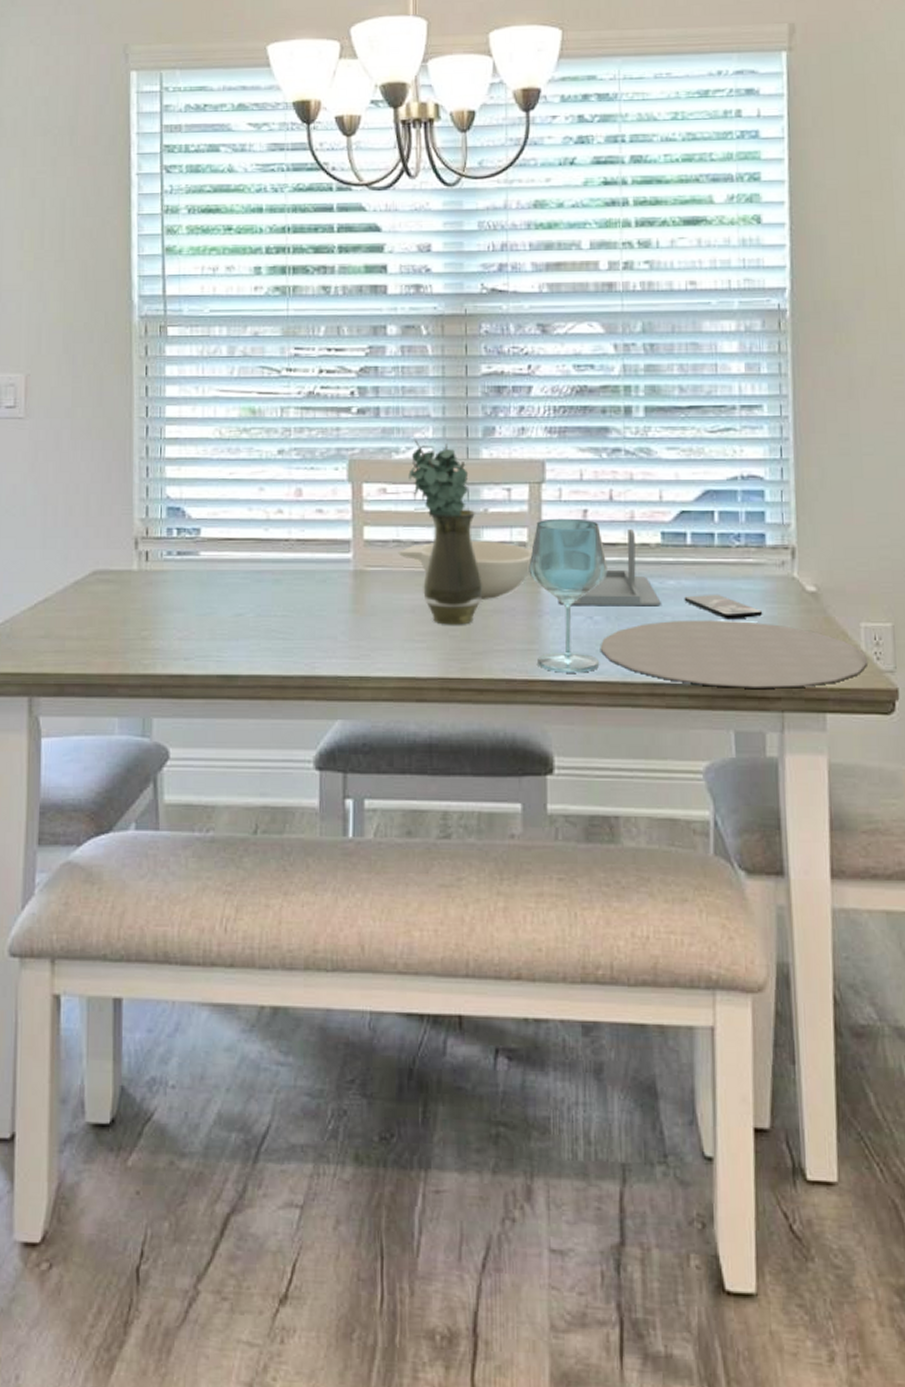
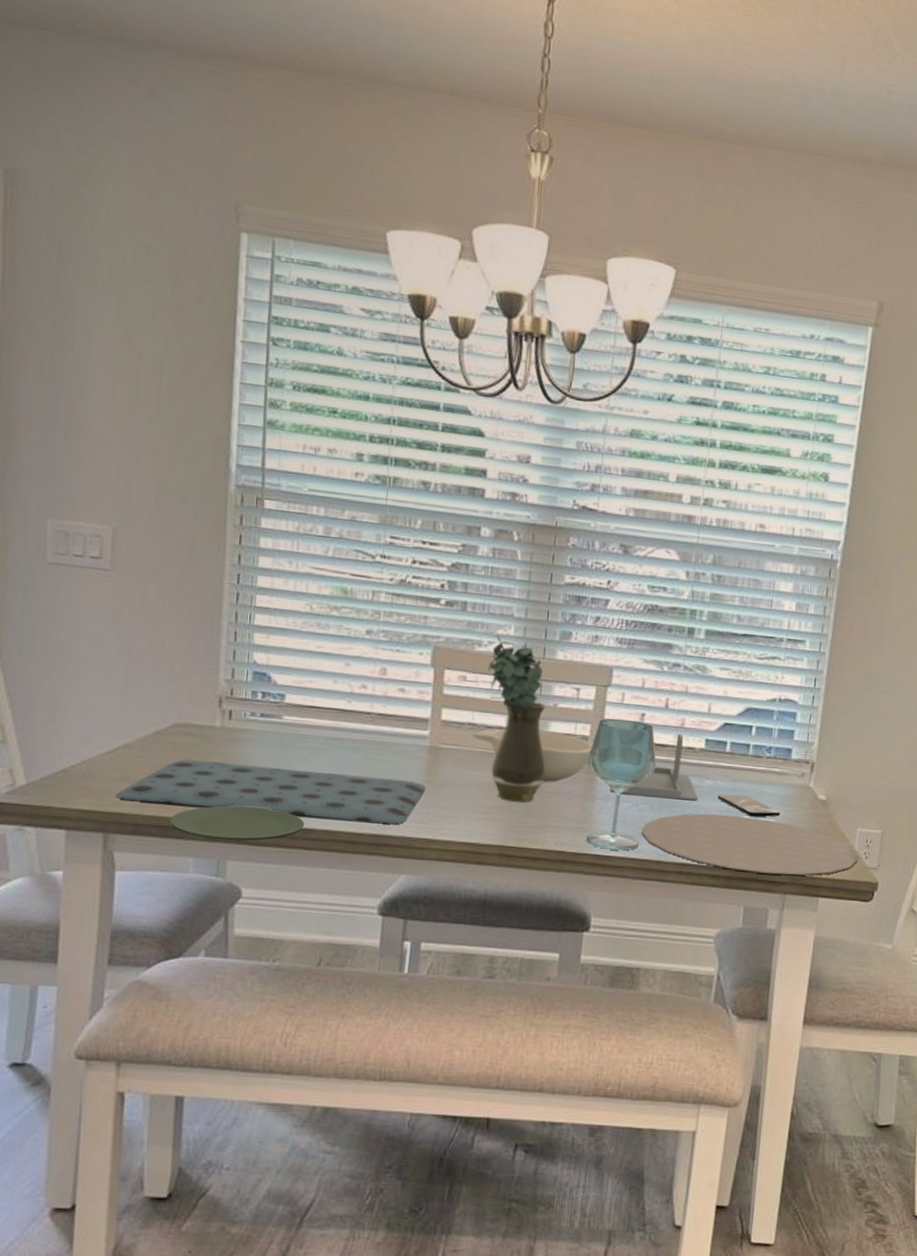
placemat: none [38,609,354,662] -> present [115,759,426,824]
plate: none [93,656,230,696] -> present [170,805,305,841]

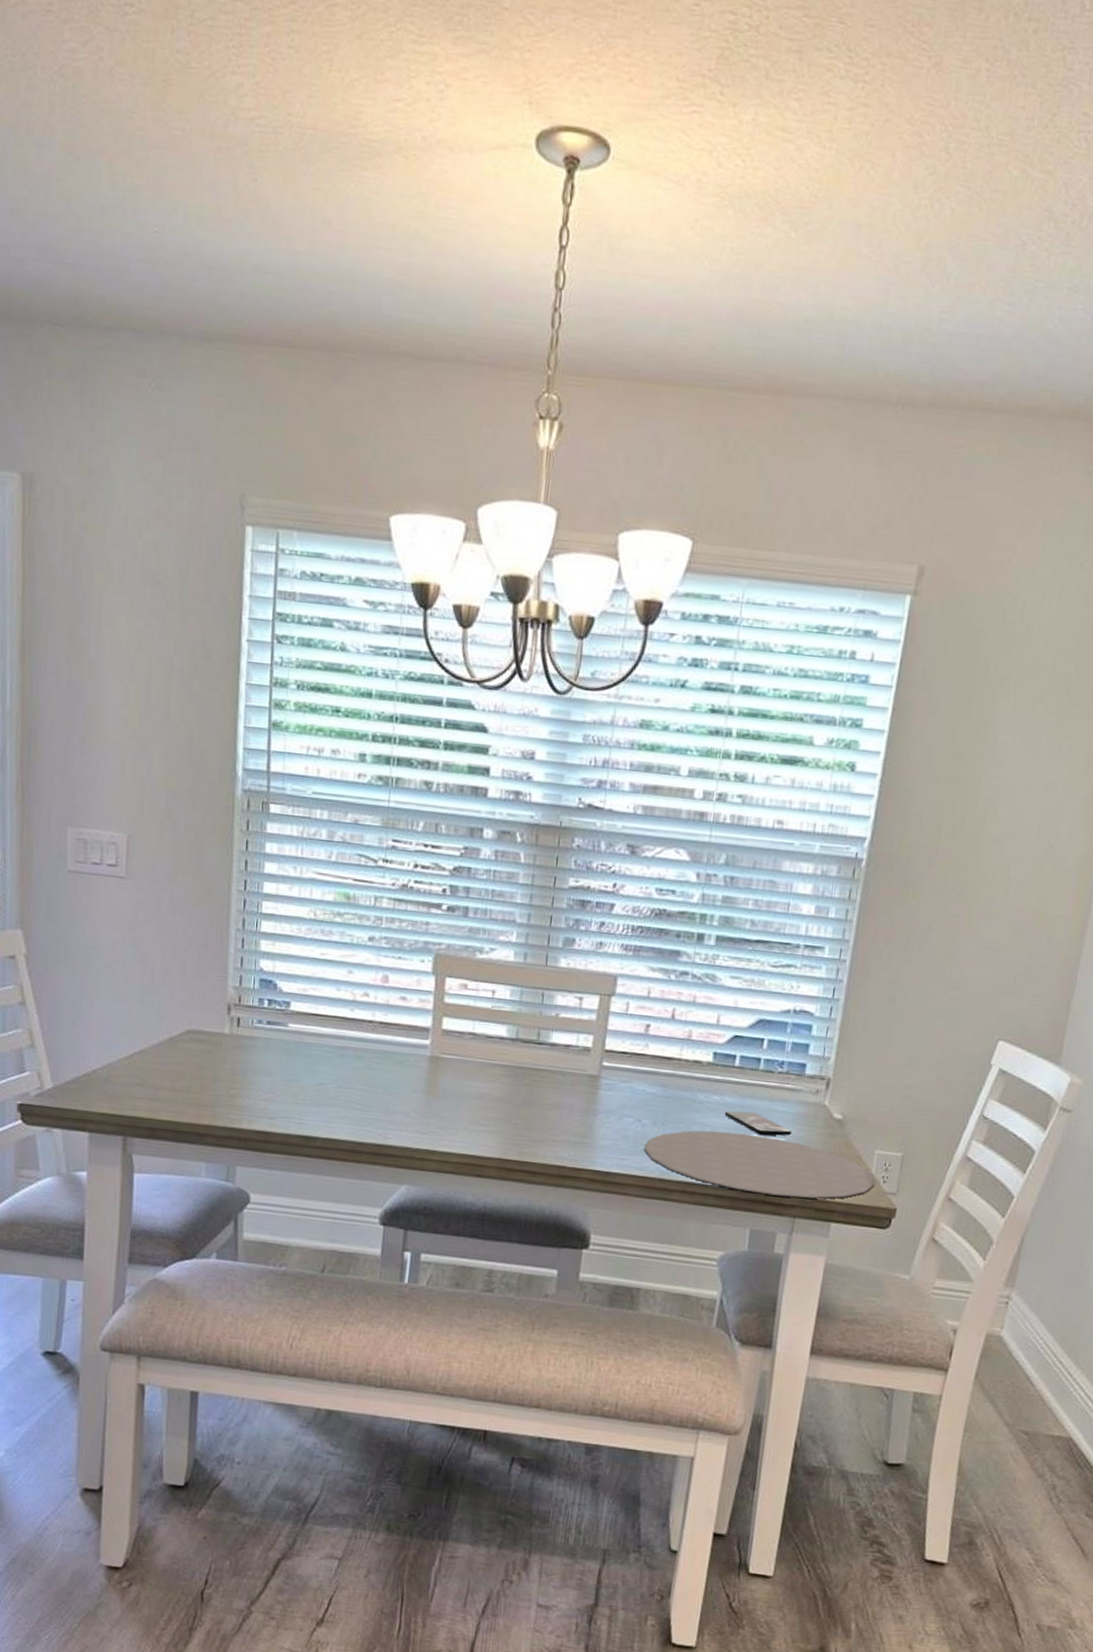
placemat: present [115,759,426,824] -> none [133,1066,427,1134]
plate: present [170,805,305,841] -> none [183,1112,310,1148]
decorative bowl: present [472,728,593,782] -> none [472,1039,595,1095]
vase: present [488,635,547,802] -> none [489,942,548,1115]
wine glass: present [586,718,657,851] -> none [587,1029,662,1167]
napkin holder: present [611,733,698,801] -> none [613,1045,704,1117]

